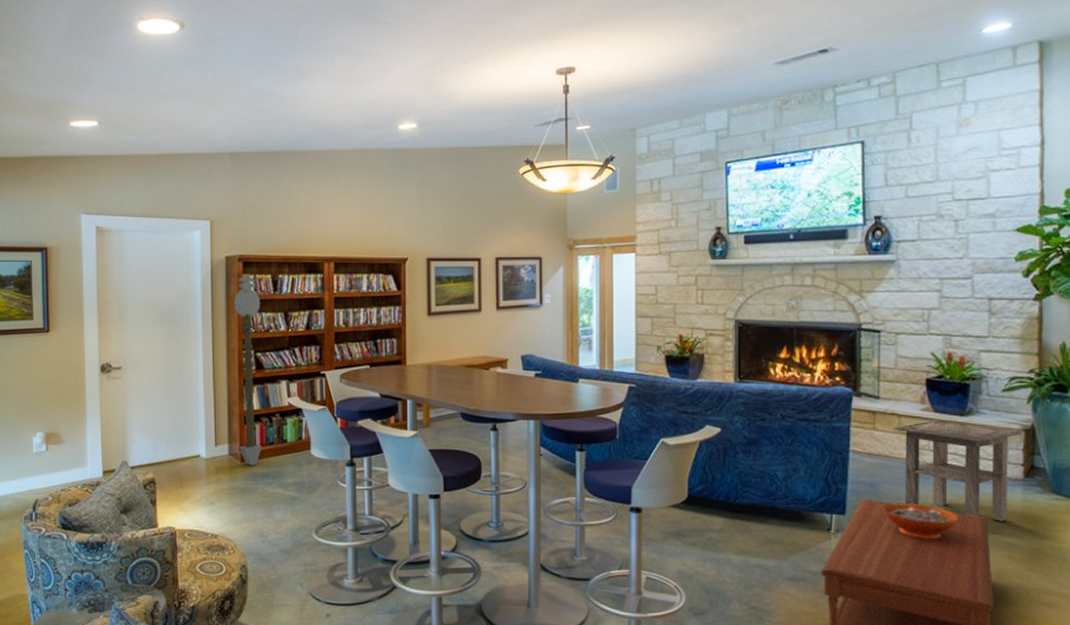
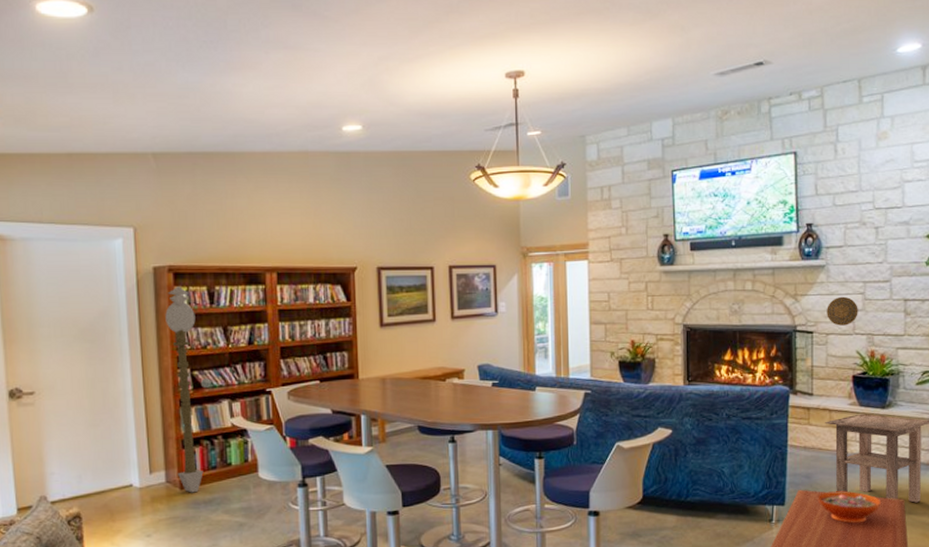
decorative plate: none [896,293,934,325] -> present [827,296,858,326]

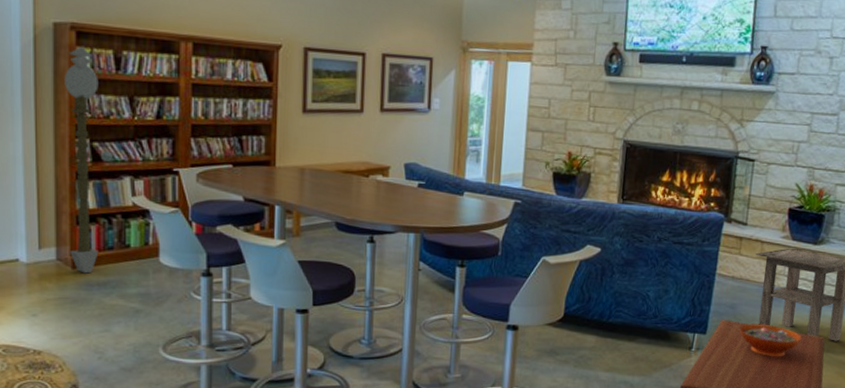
decorative plate: present [827,296,858,326] -> none [770,125,803,157]

